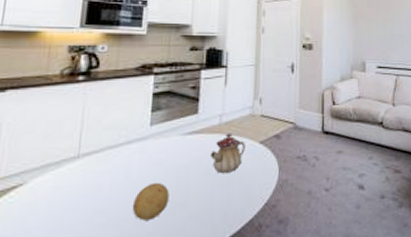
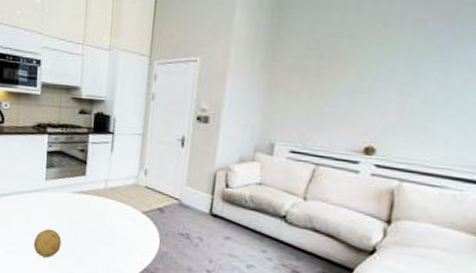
teapot: present [211,133,245,174] -> none [96,198,128,235]

